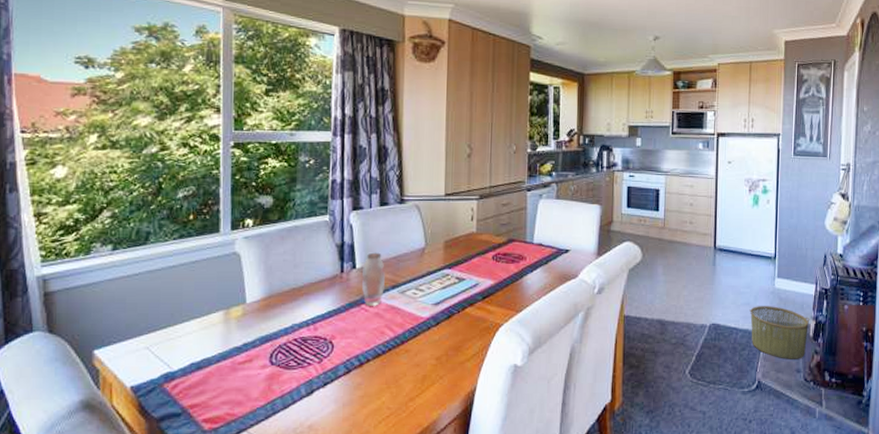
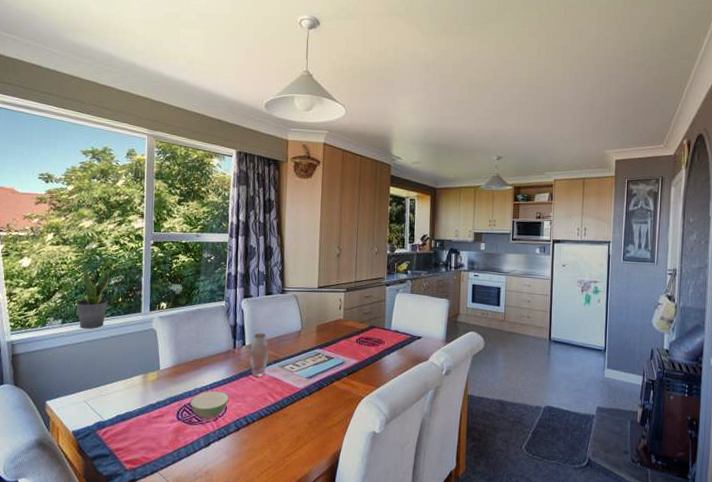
potted plant: none [131,179,175,256] -> present [76,269,109,329]
bowl: none [287,326,337,365] -> present [190,391,229,422]
basket: present [749,306,810,359] -> none [581,392,637,442]

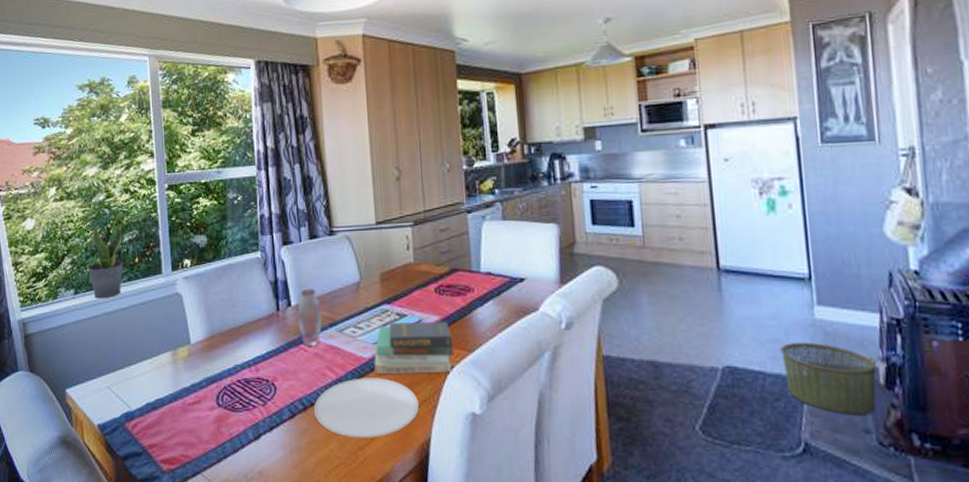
bowl: present [190,391,229,422] -> none [231,367,278,408]
plate: none [255,403,335,448] -> present [314,378,419,438]
books: none [305,363,365,402] -> present [374,321,454,375]
basket: none [581,392,637,442] -> present [779,343,877,415]

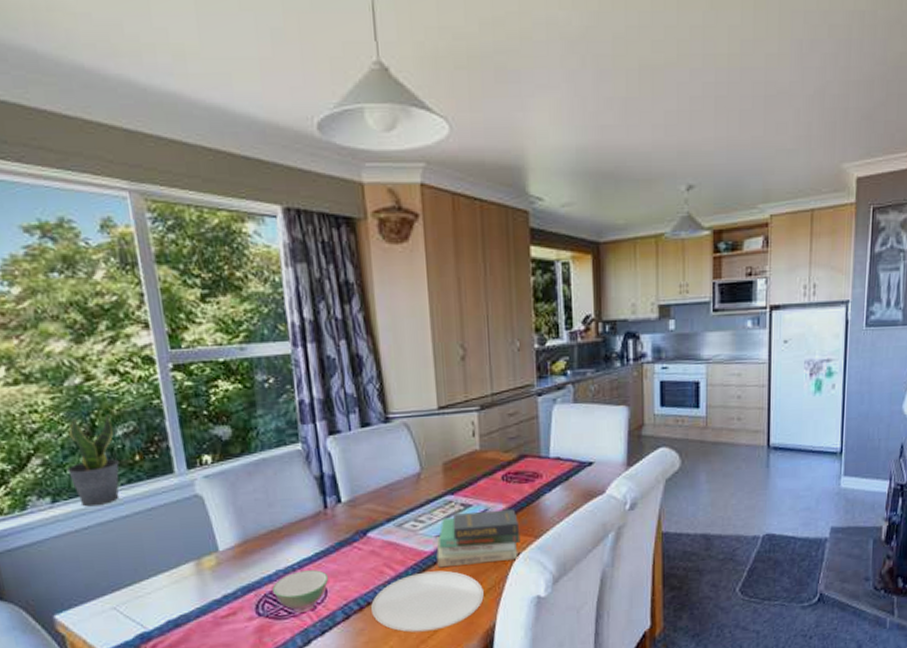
bowl: none [231,367,278,408] -> present [272,570,329,614]
vase: present [297,288,322,346] -> none [348,482,378,544]
basket: present [779,343,877,415] -> none [810,509,882,568]

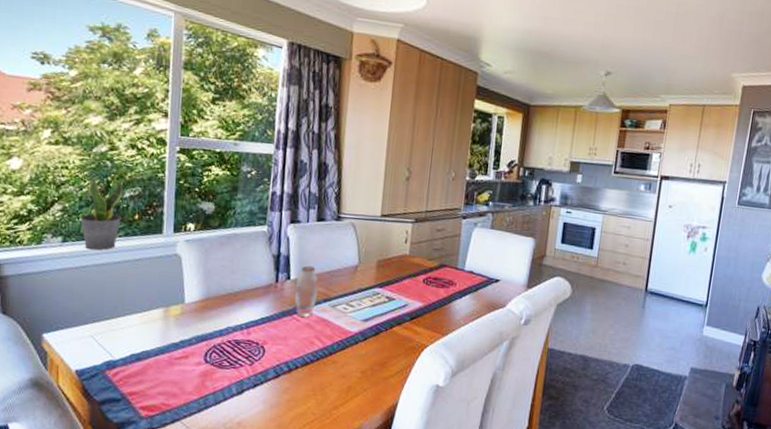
bowl: present [272,570,329,614] -> none [221,330,269,367]
vase: none [348,482,378,544] -> present [294,265,318,317]
plate: present [371,570,484,633] -> none [298,348,393,400]
books: present [436,509,521,568] -> none [358,304,431,351]

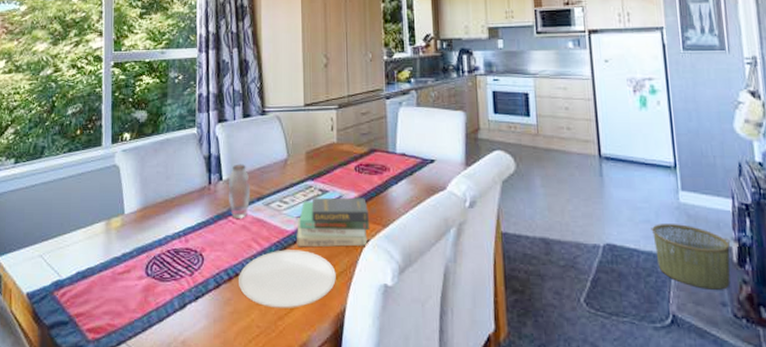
potted plant: present [80,177,123,251] -> none [30,98,66,169]
plate: none [298,348,393,400] -> present [239,250,336,308]
books: none [358,304,431,351] -> present [297,197,370,247]
basket: none [673,351,735,407] -> present [651,224,731,290]

